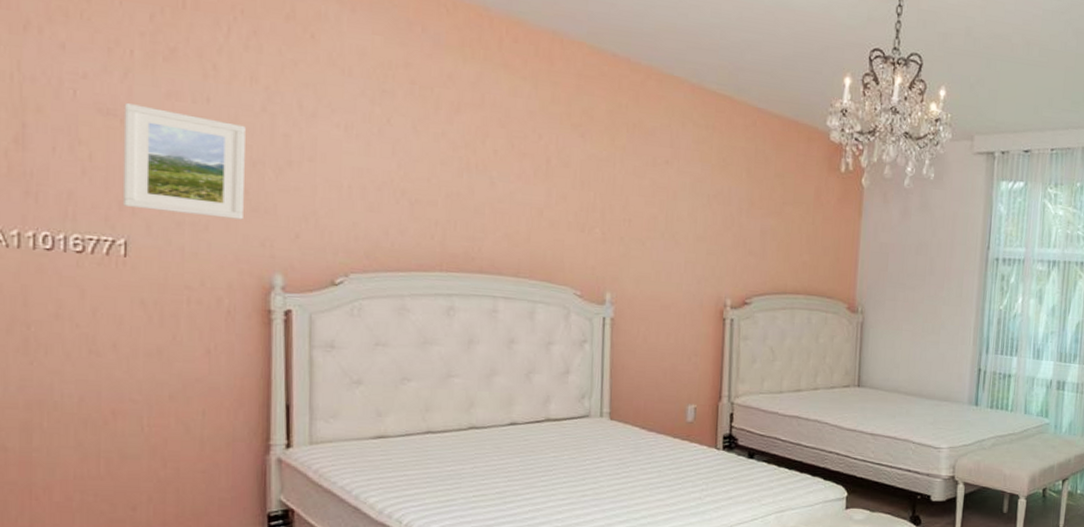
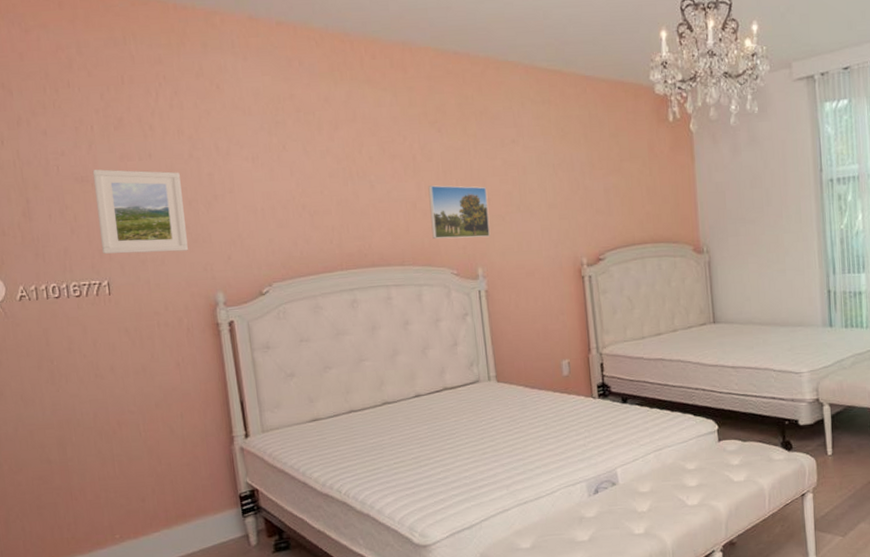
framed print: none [557,194,629,261] -> present [428,185,490,239]

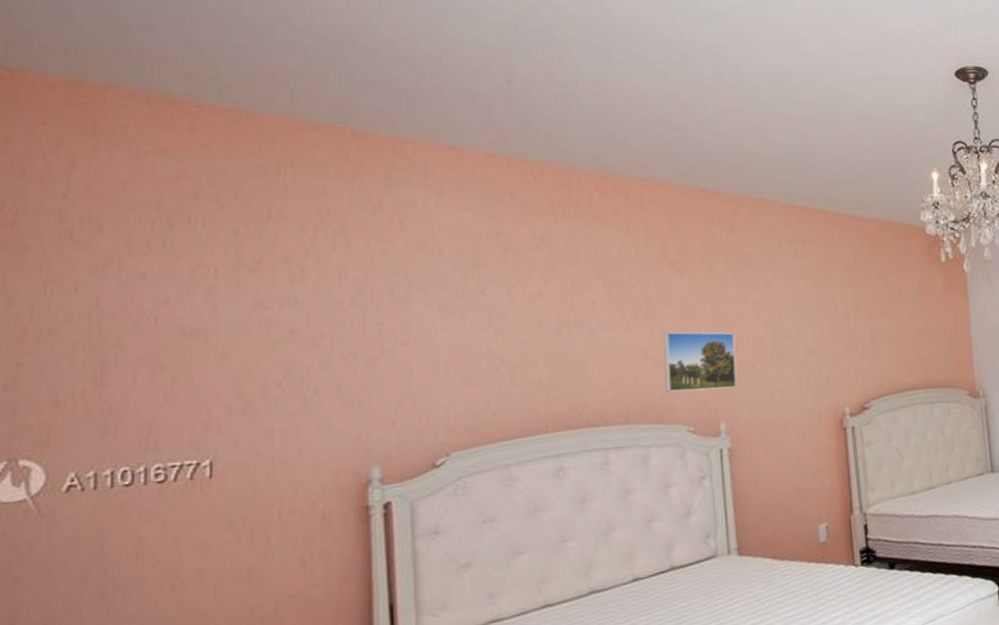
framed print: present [92,169,188,254] -> none [207,320,336,425]

